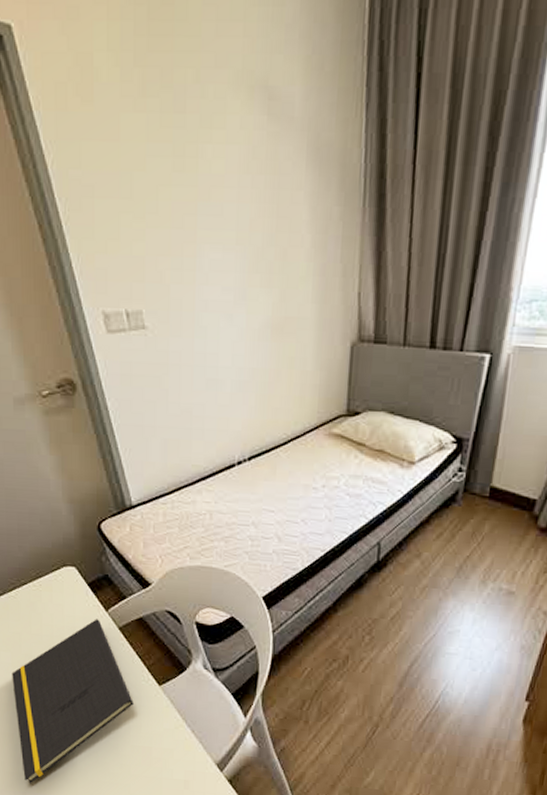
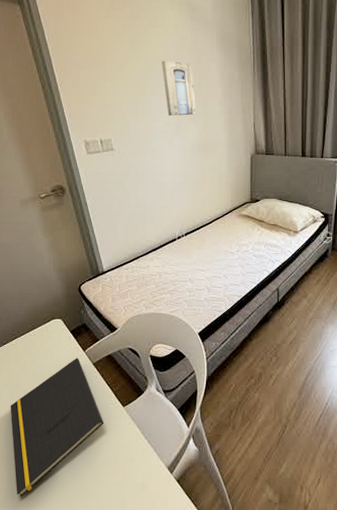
wall art: none [219,185,271,278] -> present [162,60,196,117]

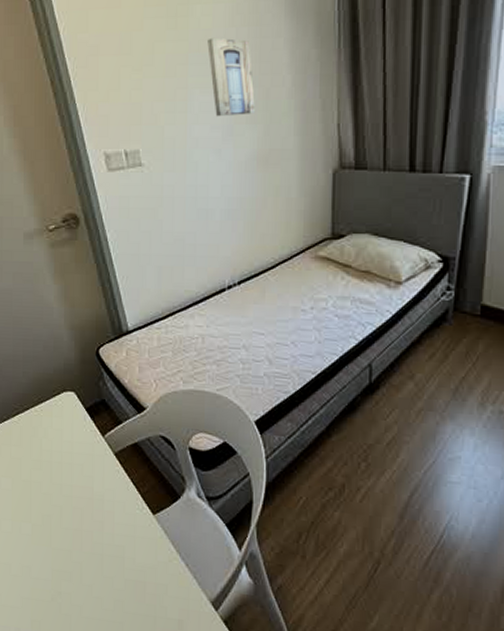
notepad: present [10,358,104,498] -> none [11,444,128,620]

